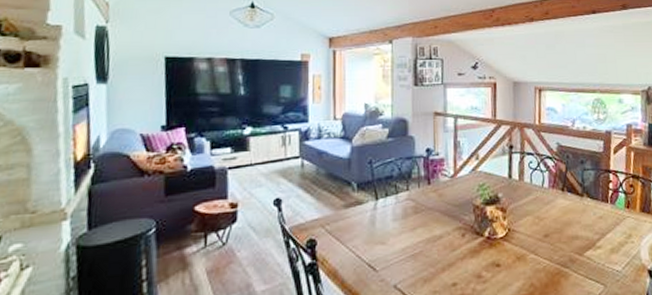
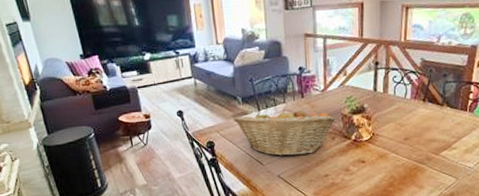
fruit basket: none [343,197,466,260] -> present [233,108,335,157]

